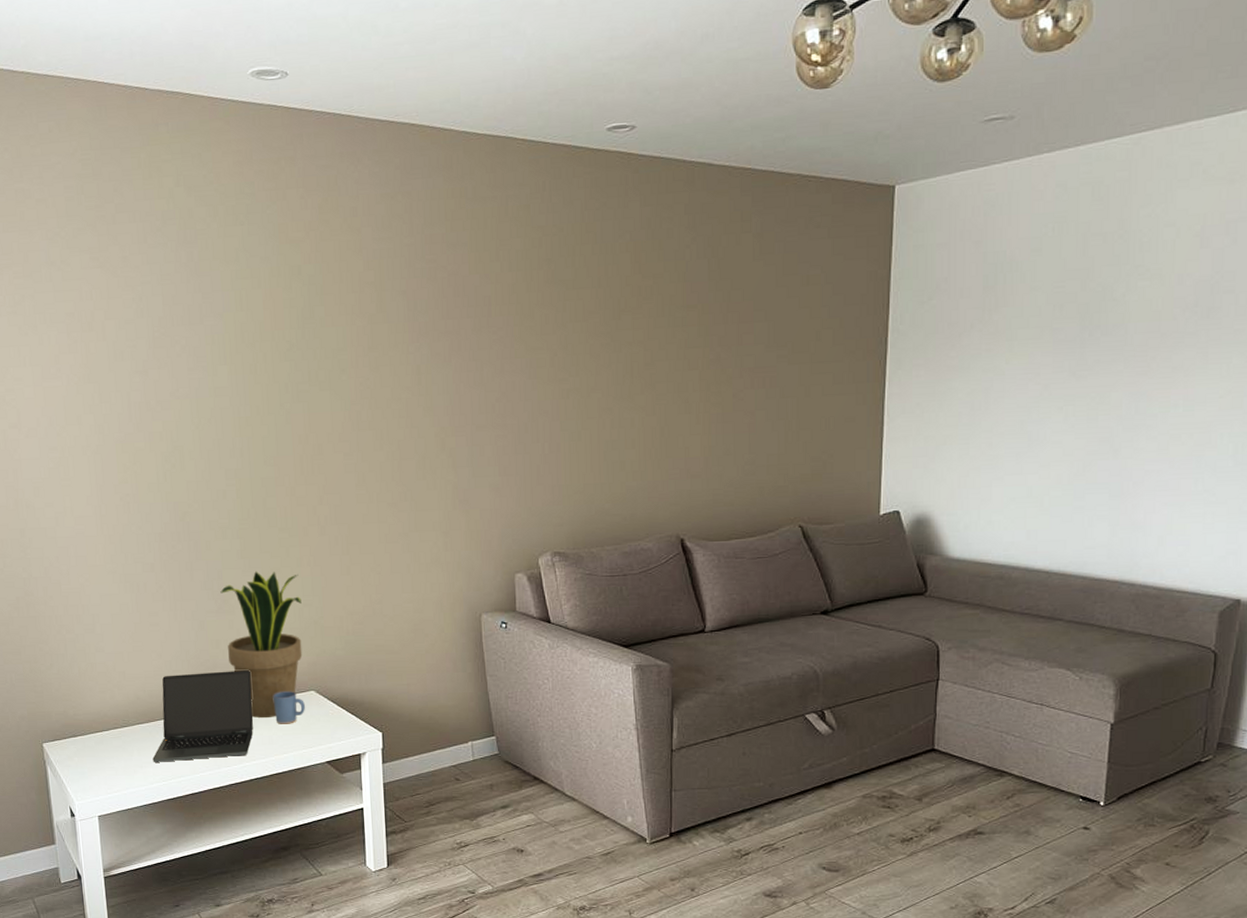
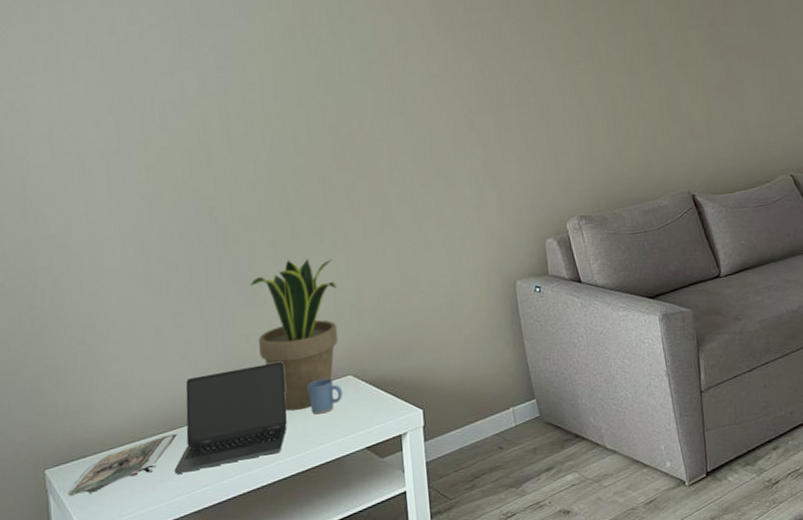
magazine: none [62,726,155,769] -> present [67,433,177,495]

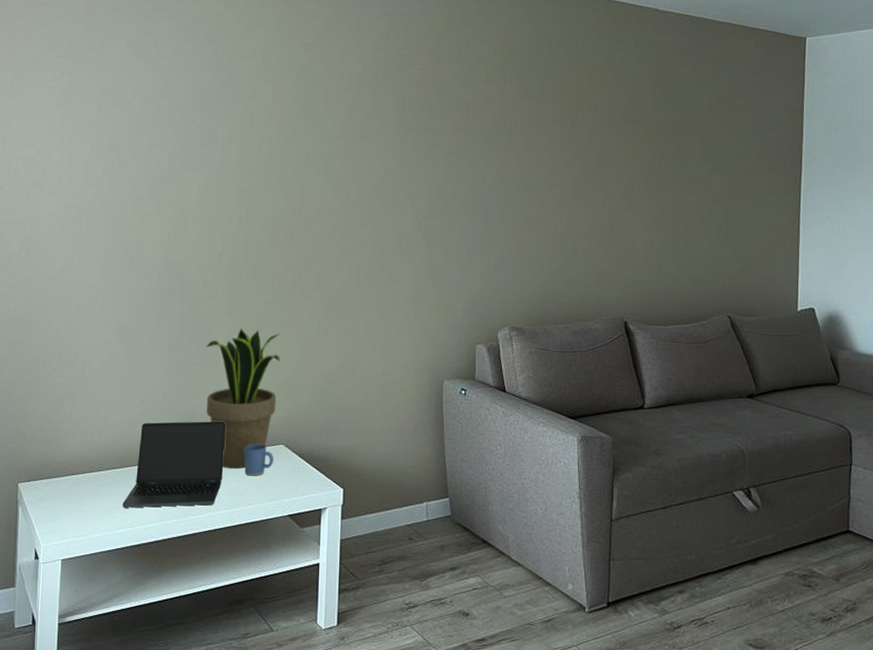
magazine: present [67,433,177,495] -> none [33,471,128,511]

